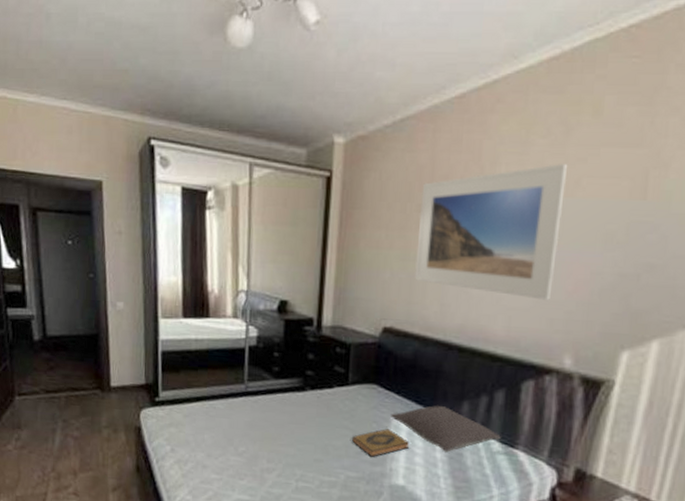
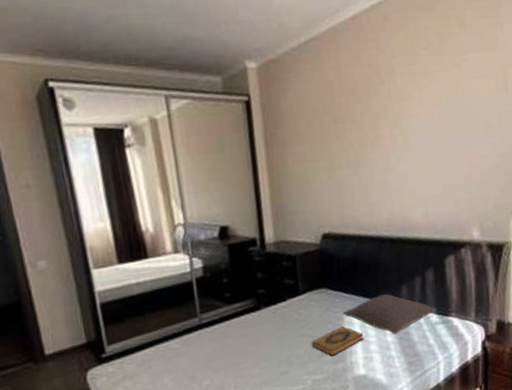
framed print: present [414,164,567,300] -> none [334,70,454,187]

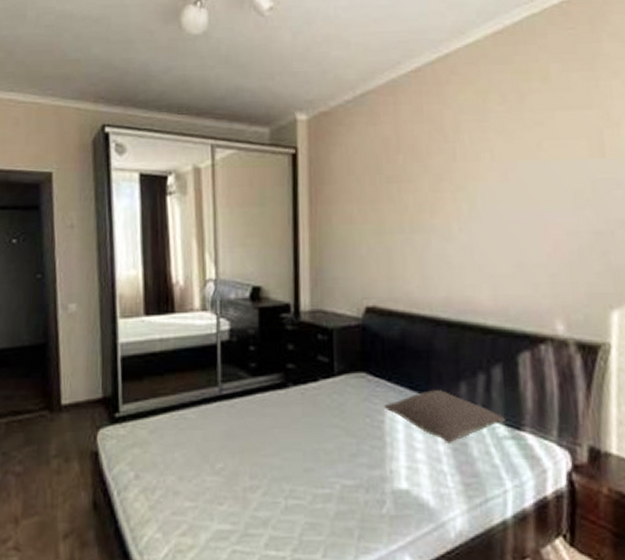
hardback book: present [312,326,364,356] -> none [344,423,409,459]

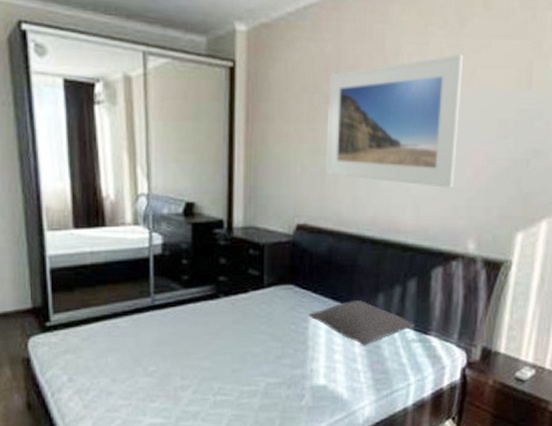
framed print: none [389,128,532,264] -> present [326,54,463,188]

